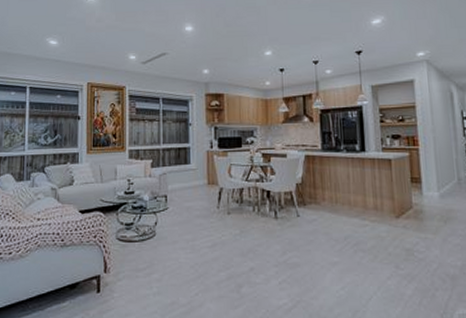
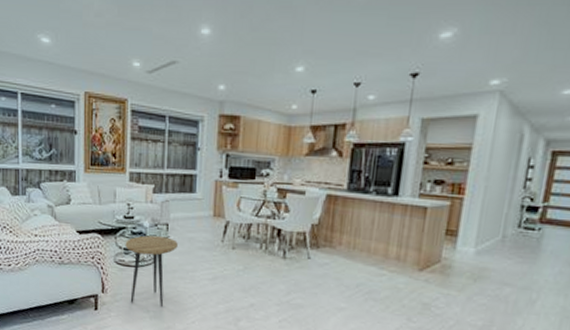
side table: none [126,209,177,282] -> present [125,235,178,308]

